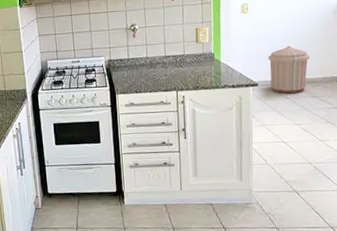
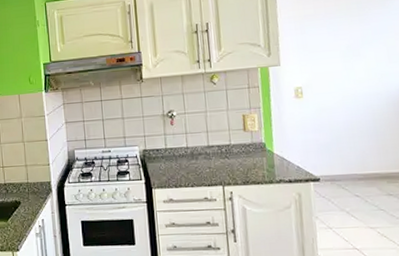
trash can: present [268,45,311,94] -> none [330,134,382,191]

